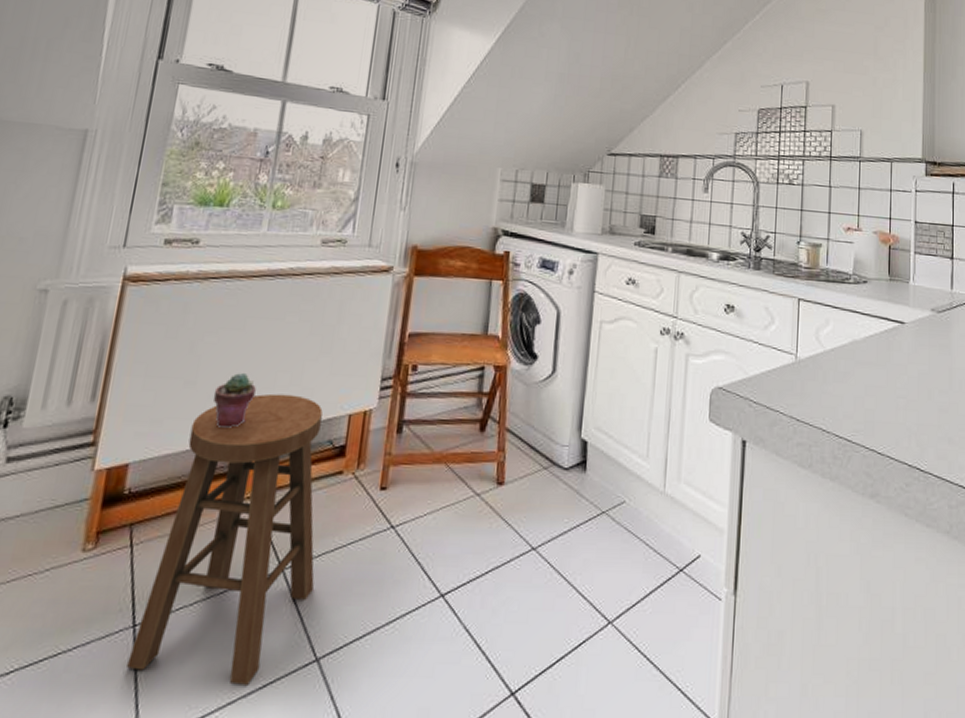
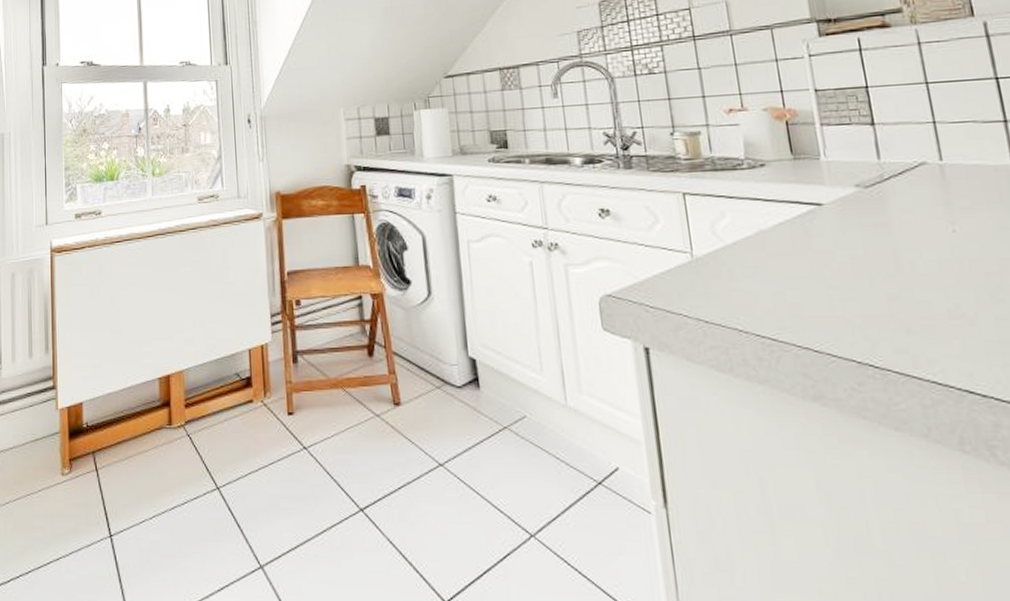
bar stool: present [125,393,323,685] -> none [110,335,247,588]
potted succulent: present [213,373,256,429] -> none [135,320,168,369]

